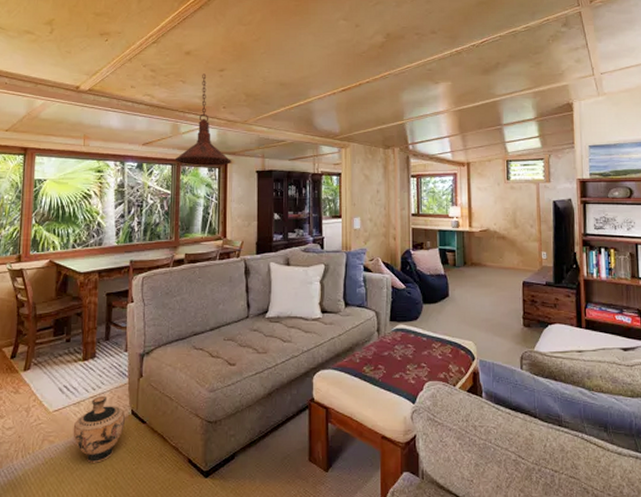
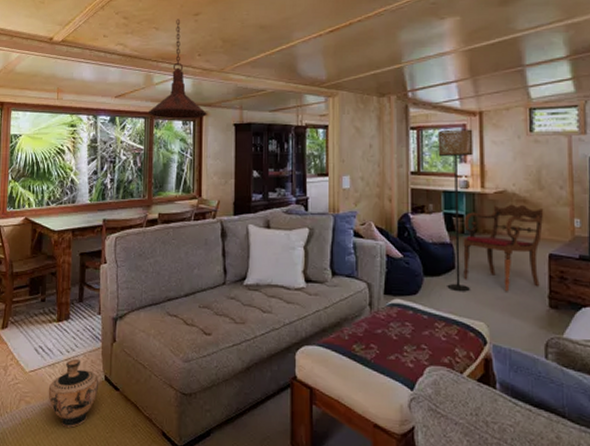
floor lamp: none [433,177,463,316] -> present [437,129,474,292]
armchair: none [455,240,519,314] -> present [463,204,544,291]

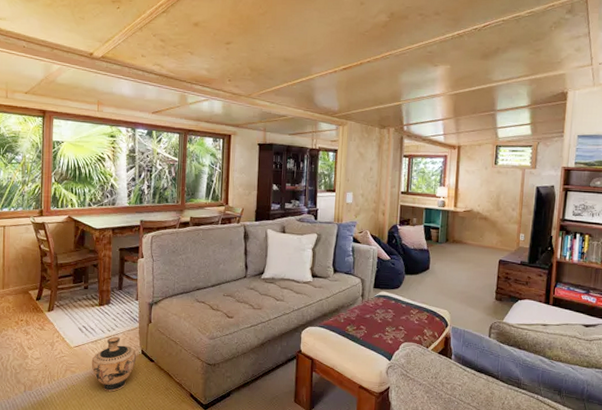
pendant light: present [147,19,207,119] -> none [182,46,235,137]
floor lamp: present [437,129,474,292] -> none [422,158,452,287]
armchair: present [463,204,544,291] -> none [435,220,499,287]

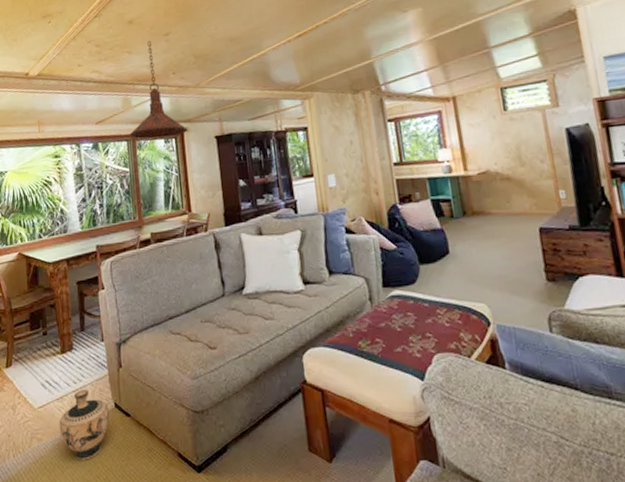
pendant light: none [182,46,235,137] -> present [129,41,188,139]

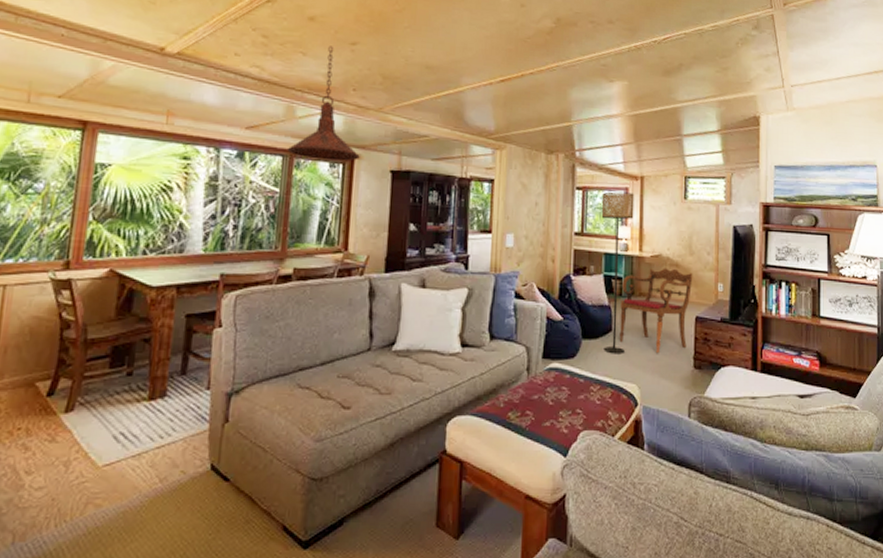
ceramic jug: present [59,389,109,460] -> none [129,445,202,533]
floor lamp: none [414,114,467,276] -> present [601,191,635,354]
armchair: none [451,182,535,269] -> present [619,268,693,352]

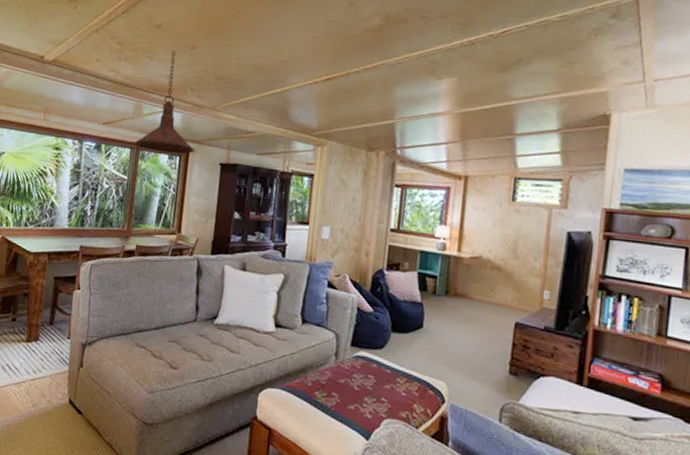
floor lamp: present [601,191,635,354] -> none [413,190,457,351]
armchair: present [619,268,693,352] -> none [430,270,516,354]

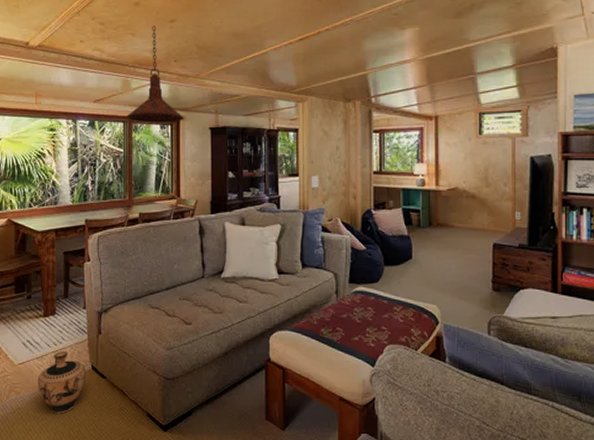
ceramic jug: none [11,379,63,446] -> present [37,350,85,414]

